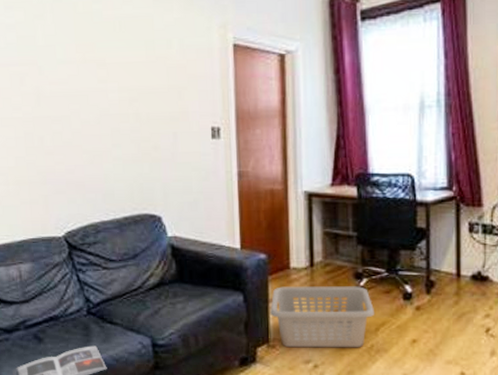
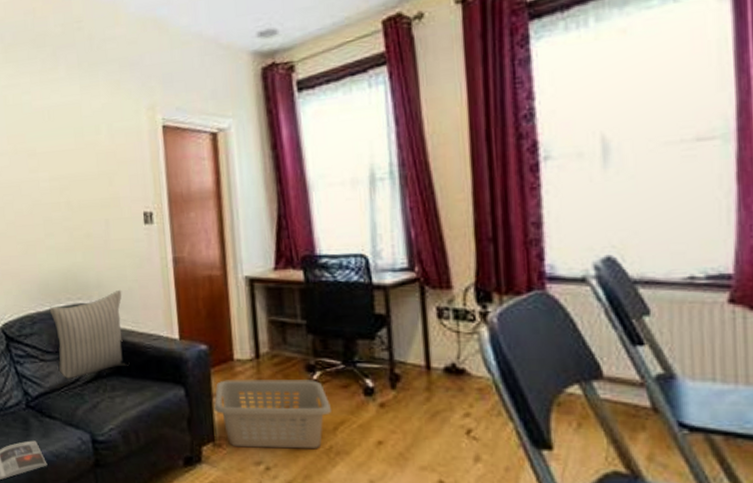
pillow: none [114,200,191,296] -> present [49,289,129,389]

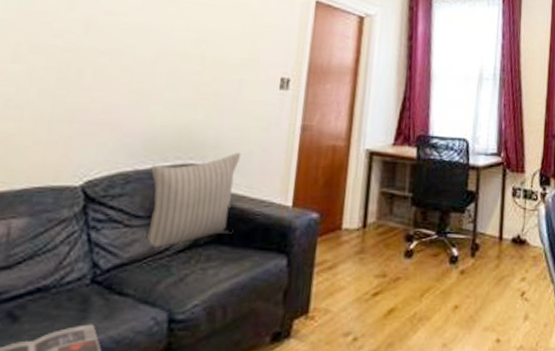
laundry basket: present [214,380,333,449] -> none [314,249,422,319]

